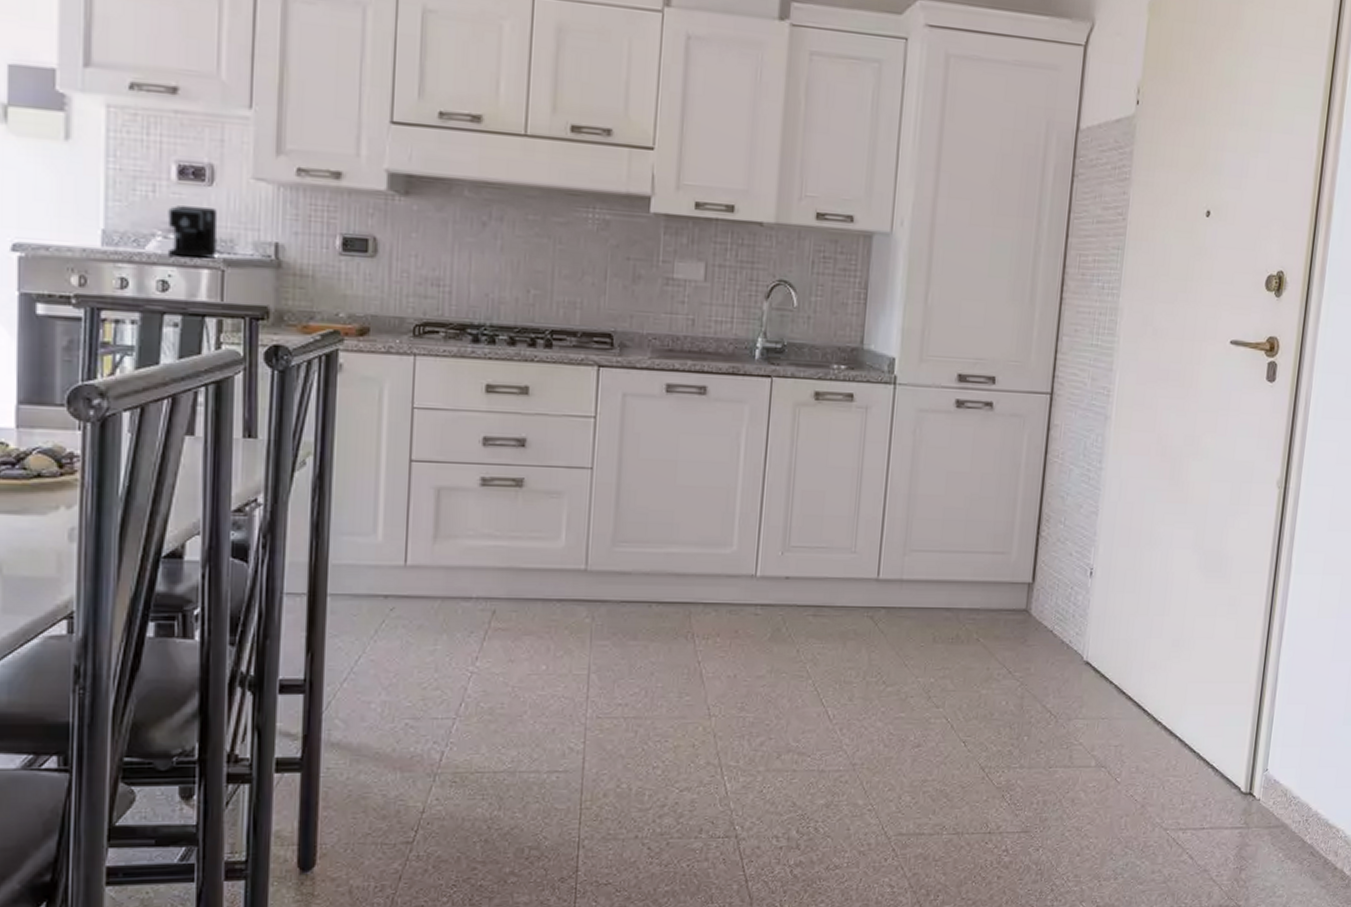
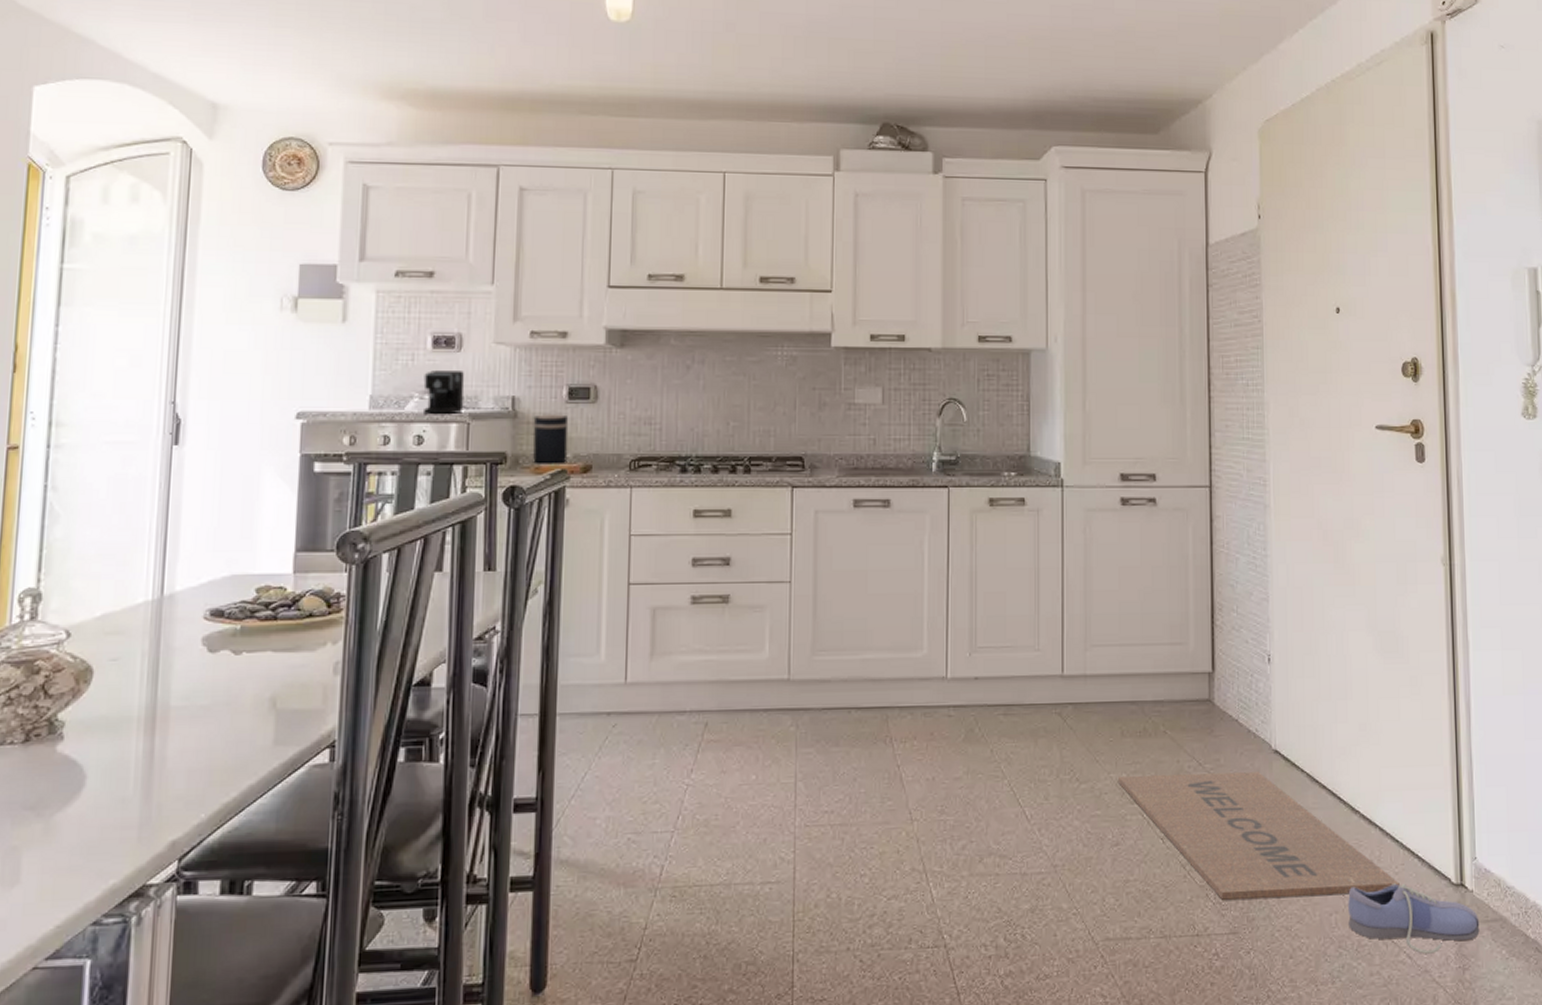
cylinder: none [300,265,343,323] -> present [533,414,569,463]
doormat: none [925,682,1191,801] -> present [1118,772,1400,900]
shoe: none [1137,790,1262,855] -> present [1348,883,1480,954]

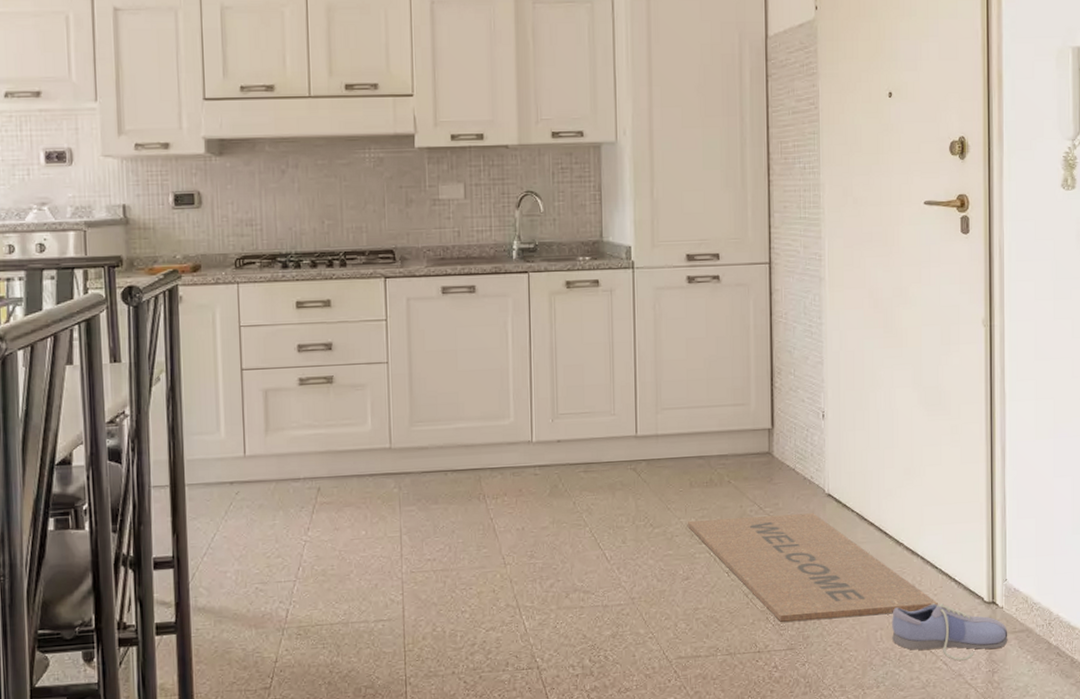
coffee maker: present [422,370,510,415] -> none [40,183,122,225]
cylinder: present [533,414,569,463] -> none [144,219,178,265]

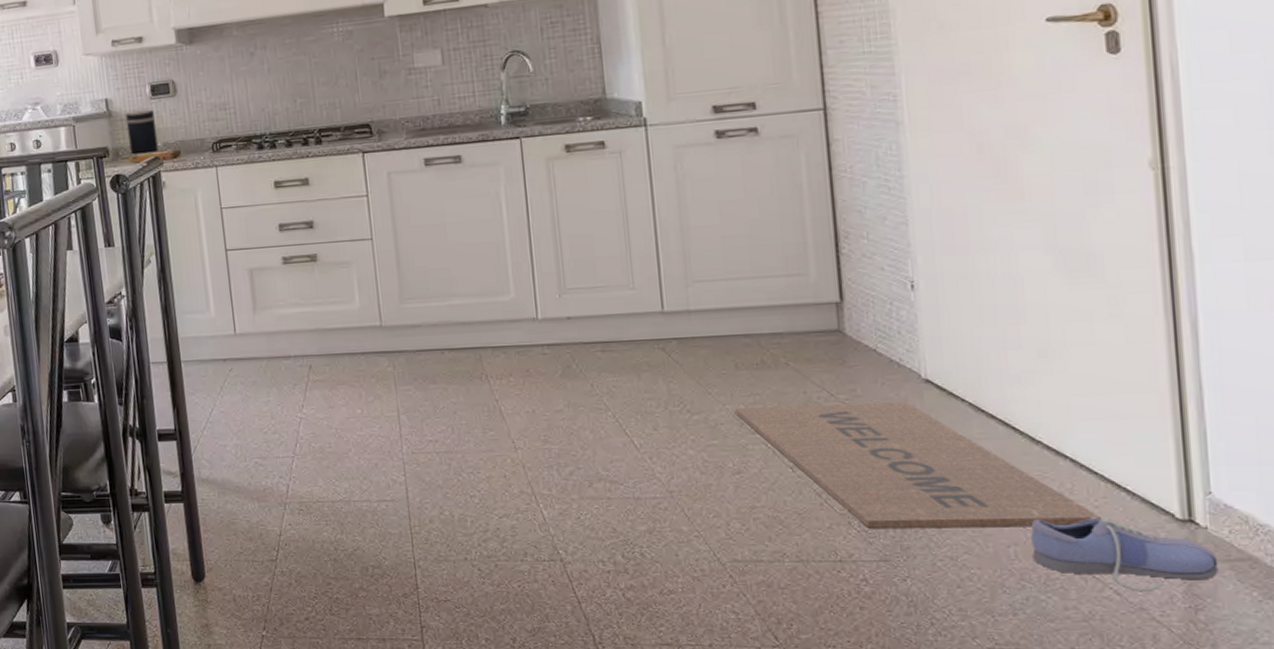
cylinder: none [144,219,178,265] -> present [125,109,159,154]

